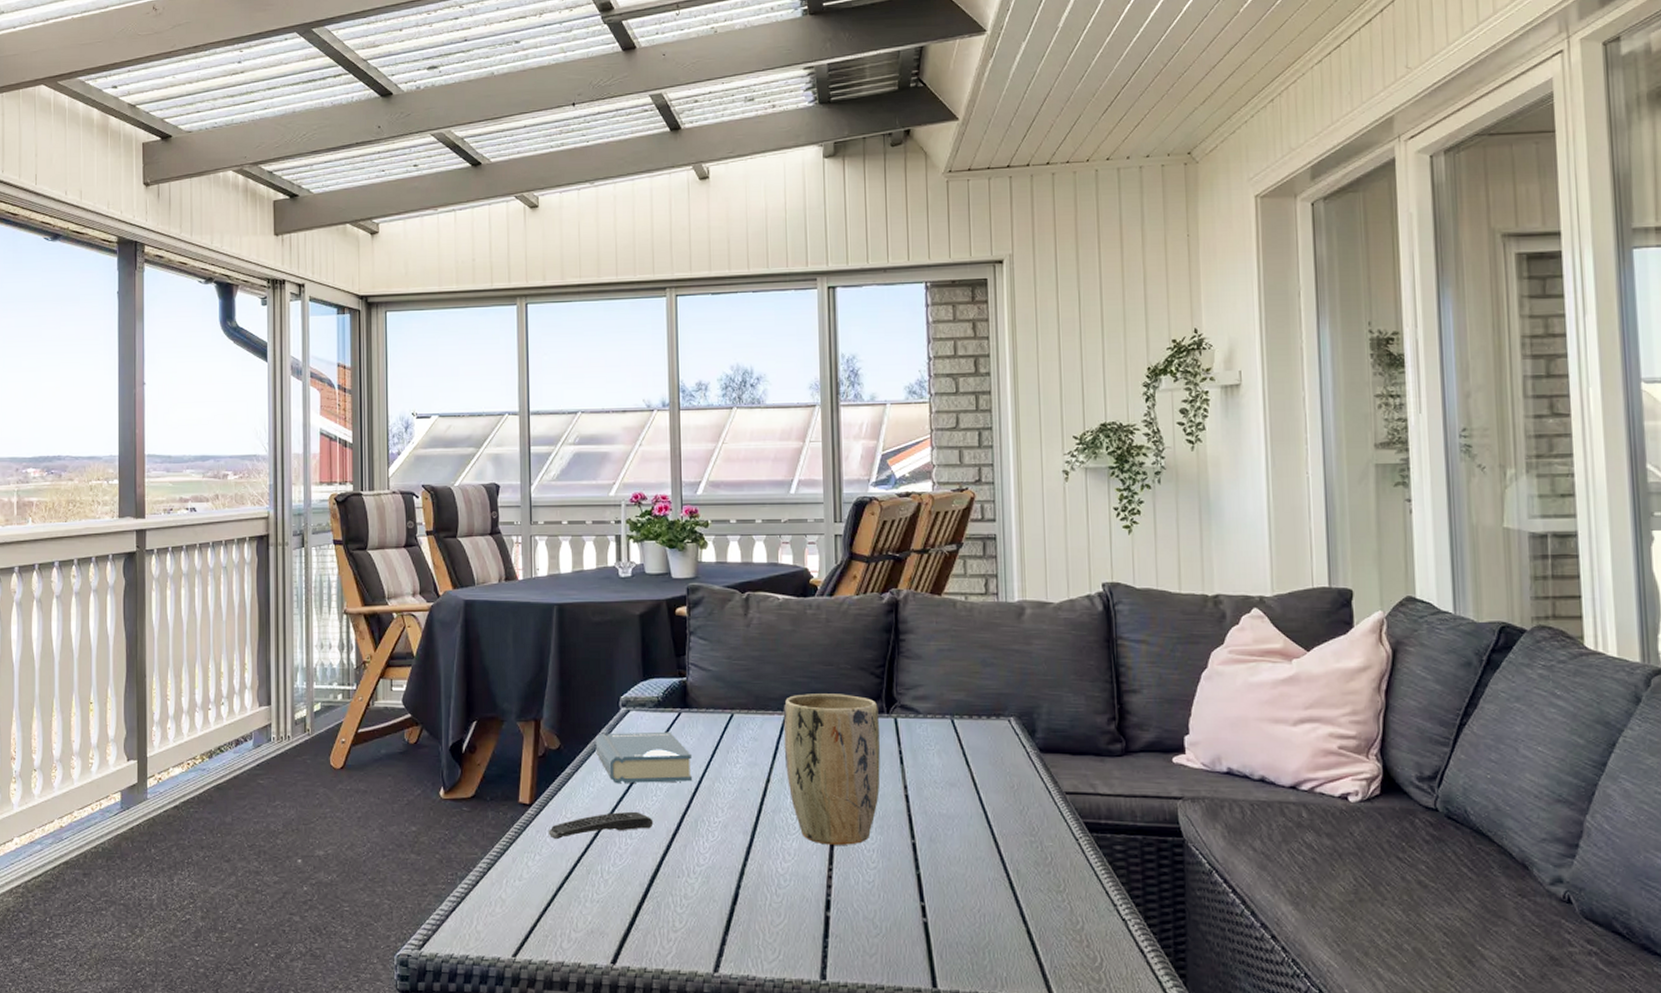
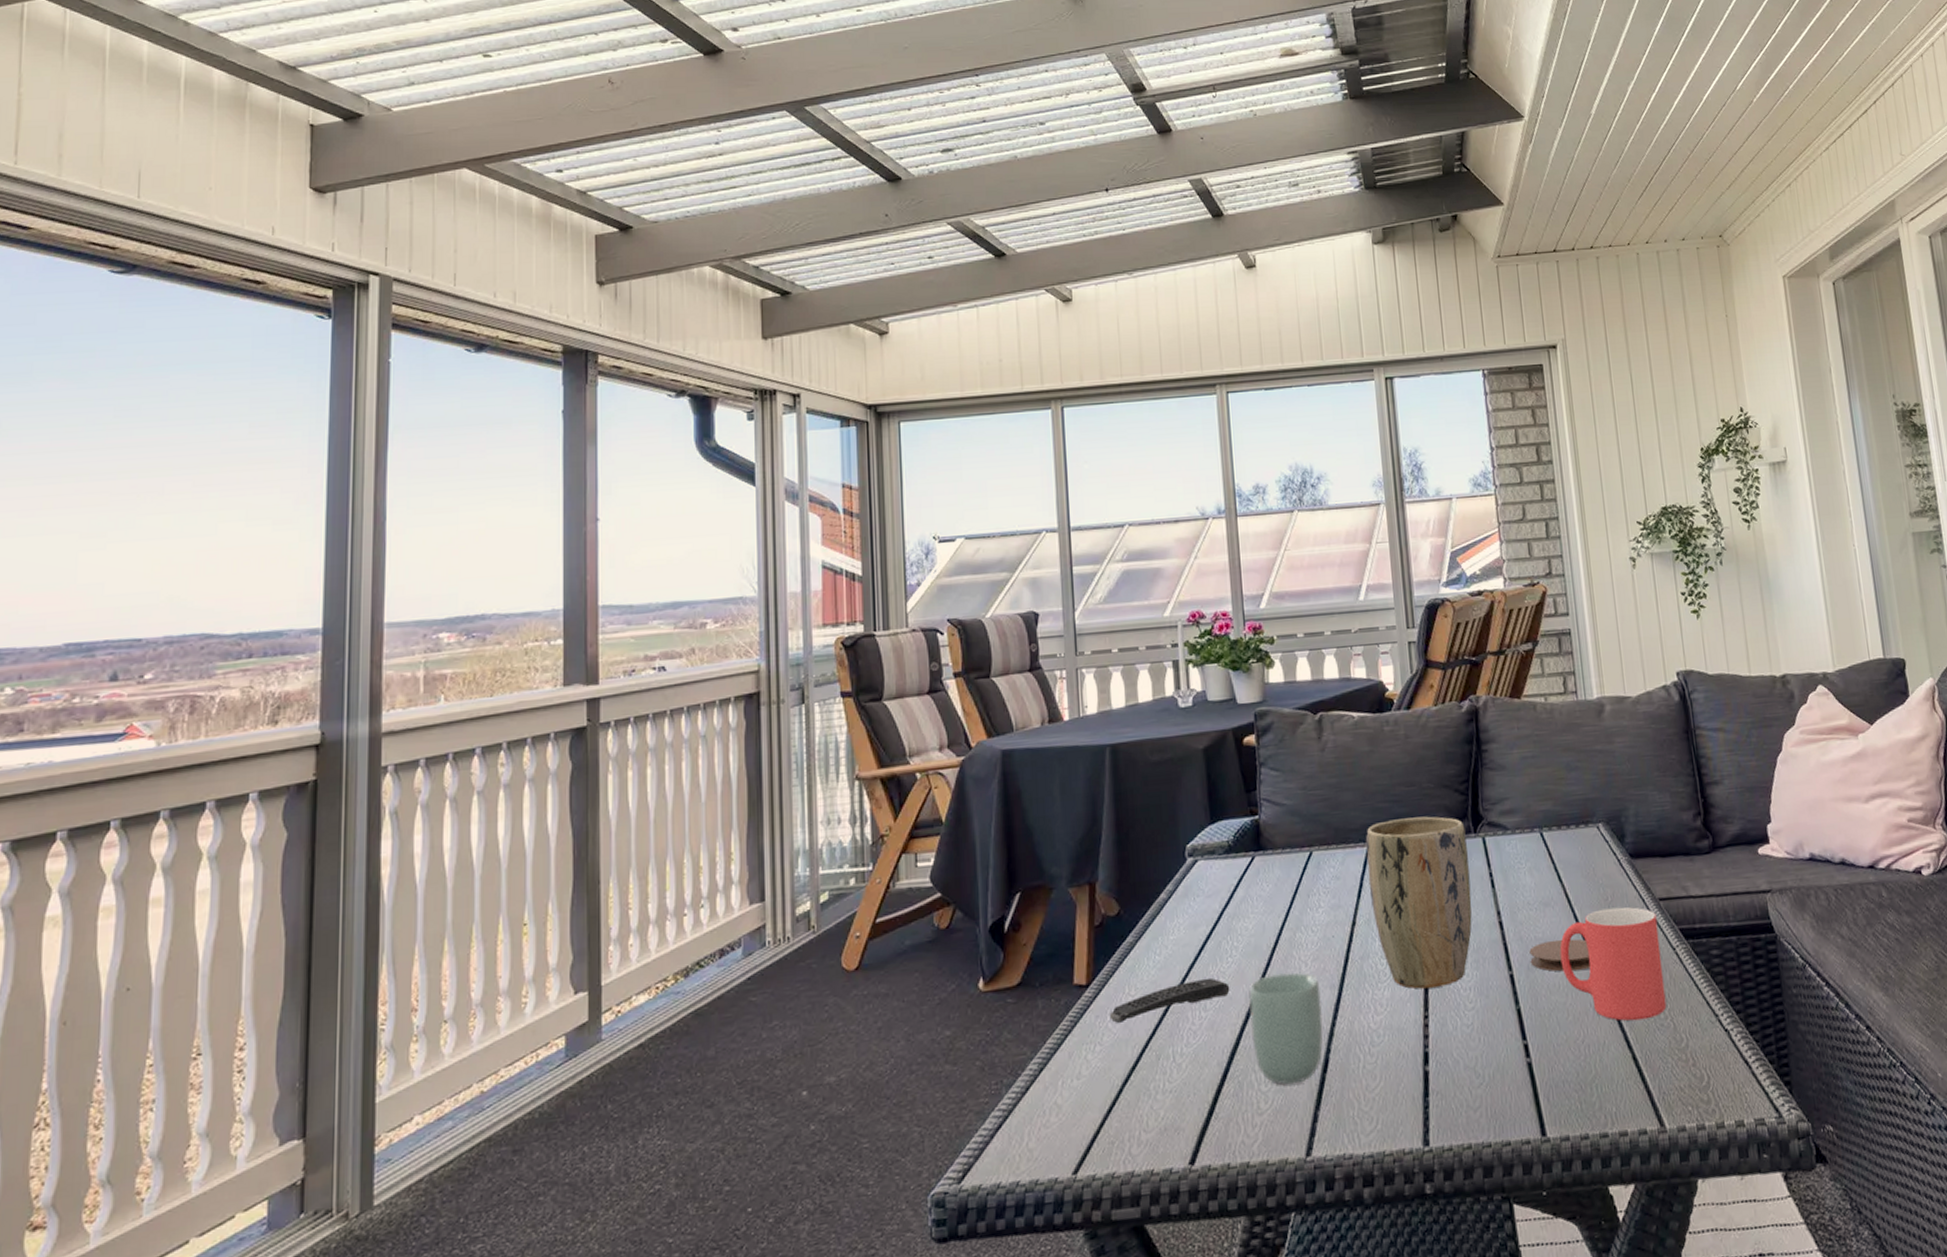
hardback book: present [595,731,692,784] -> none [1160,879,1271,948]
cup: none [670,816,735,911] -> present [1249,972,1324,1085]
coaster: none [932,817,991,847] -> present [1529,938,1590,972]
mug: none [962,795,1065,900] -> present [1559,907,1667,1021]

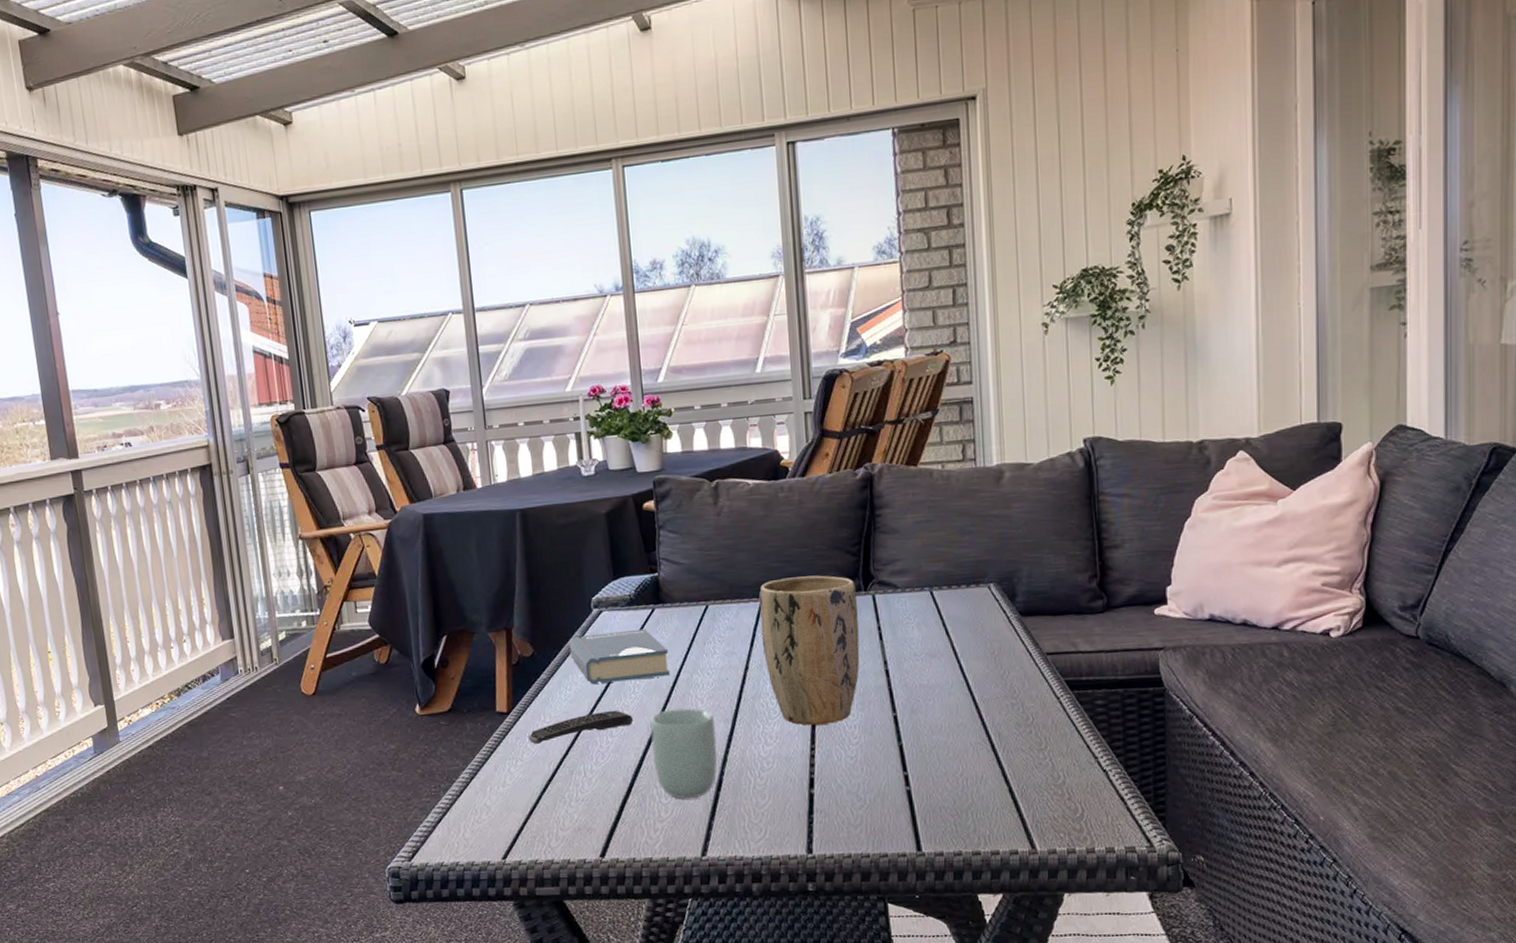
hardback book: none [1160,879,1271,948] -> present [569,628,670,685]
coaster: present [1529,938,1590,972] -> none [913,686,973,715]
mug: present [1559,907,1667,1021] -> none [943,659,1046,760]

